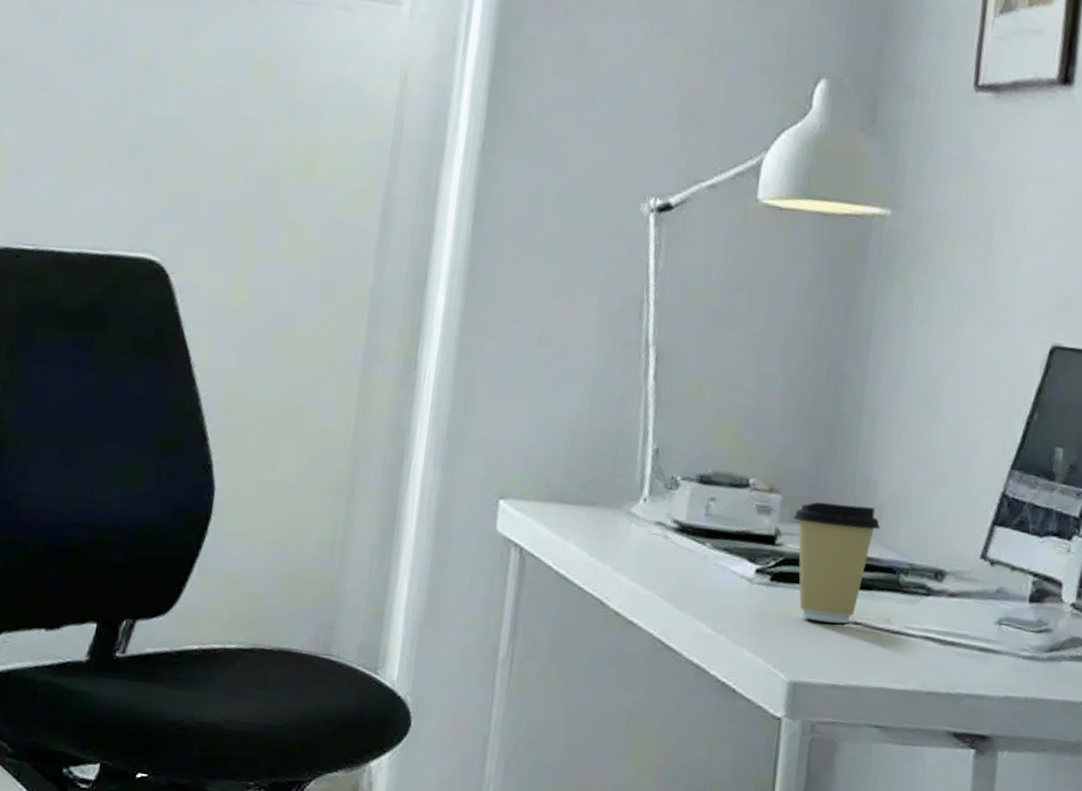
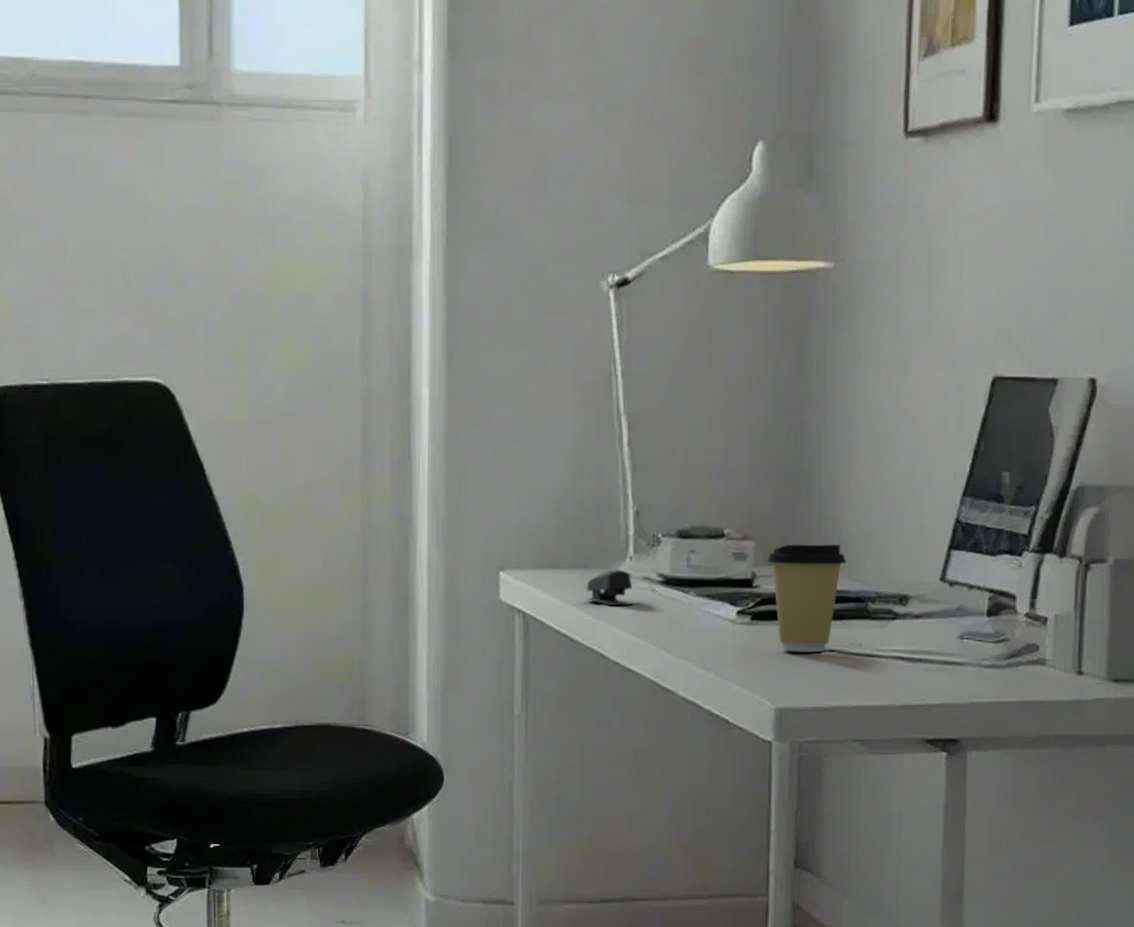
stapler: none [592,511,644,552] -> present [586,570,633,607]

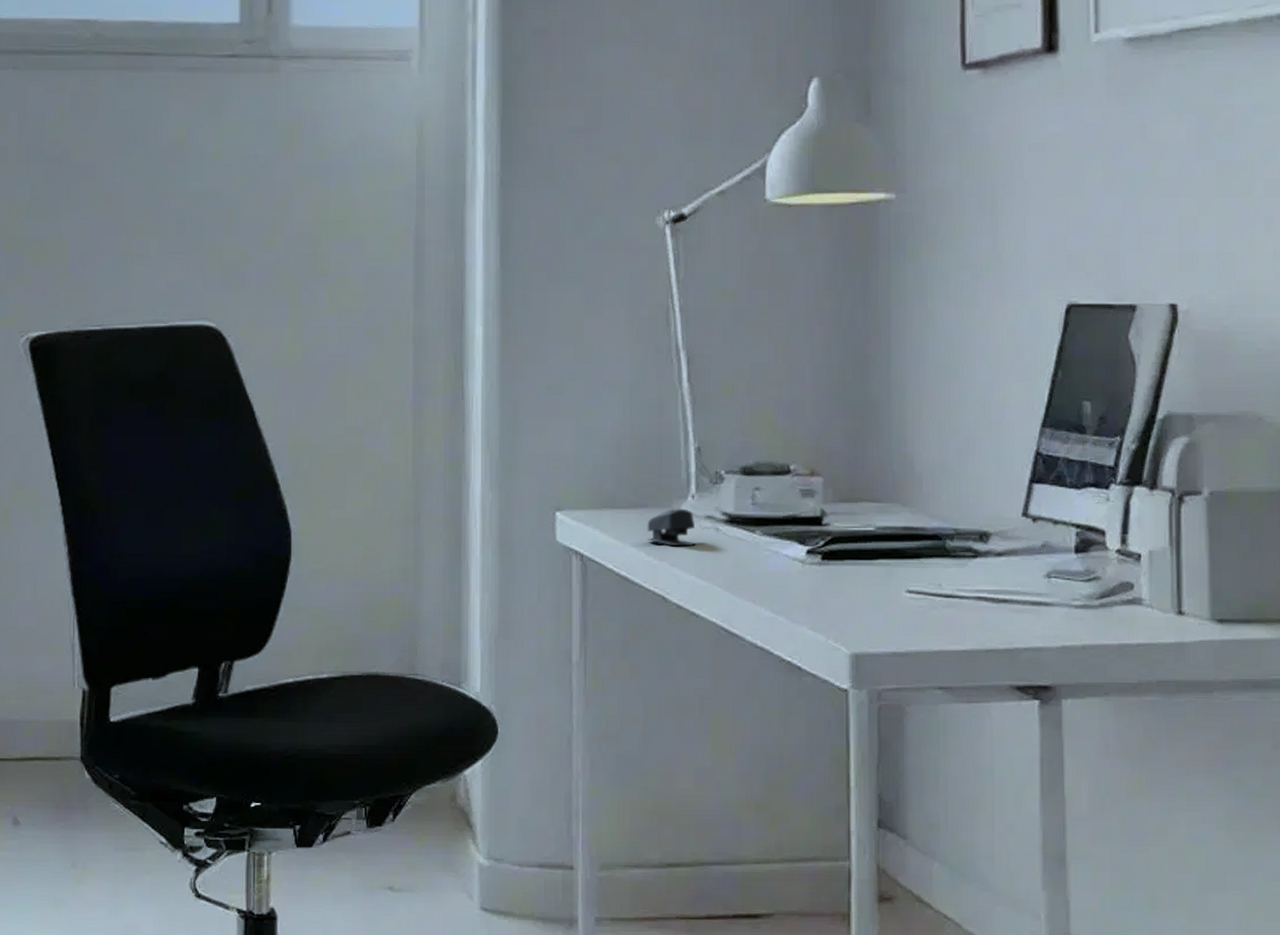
coffee cup: present [767,544,847,653] -> none [836,479,922,594]

